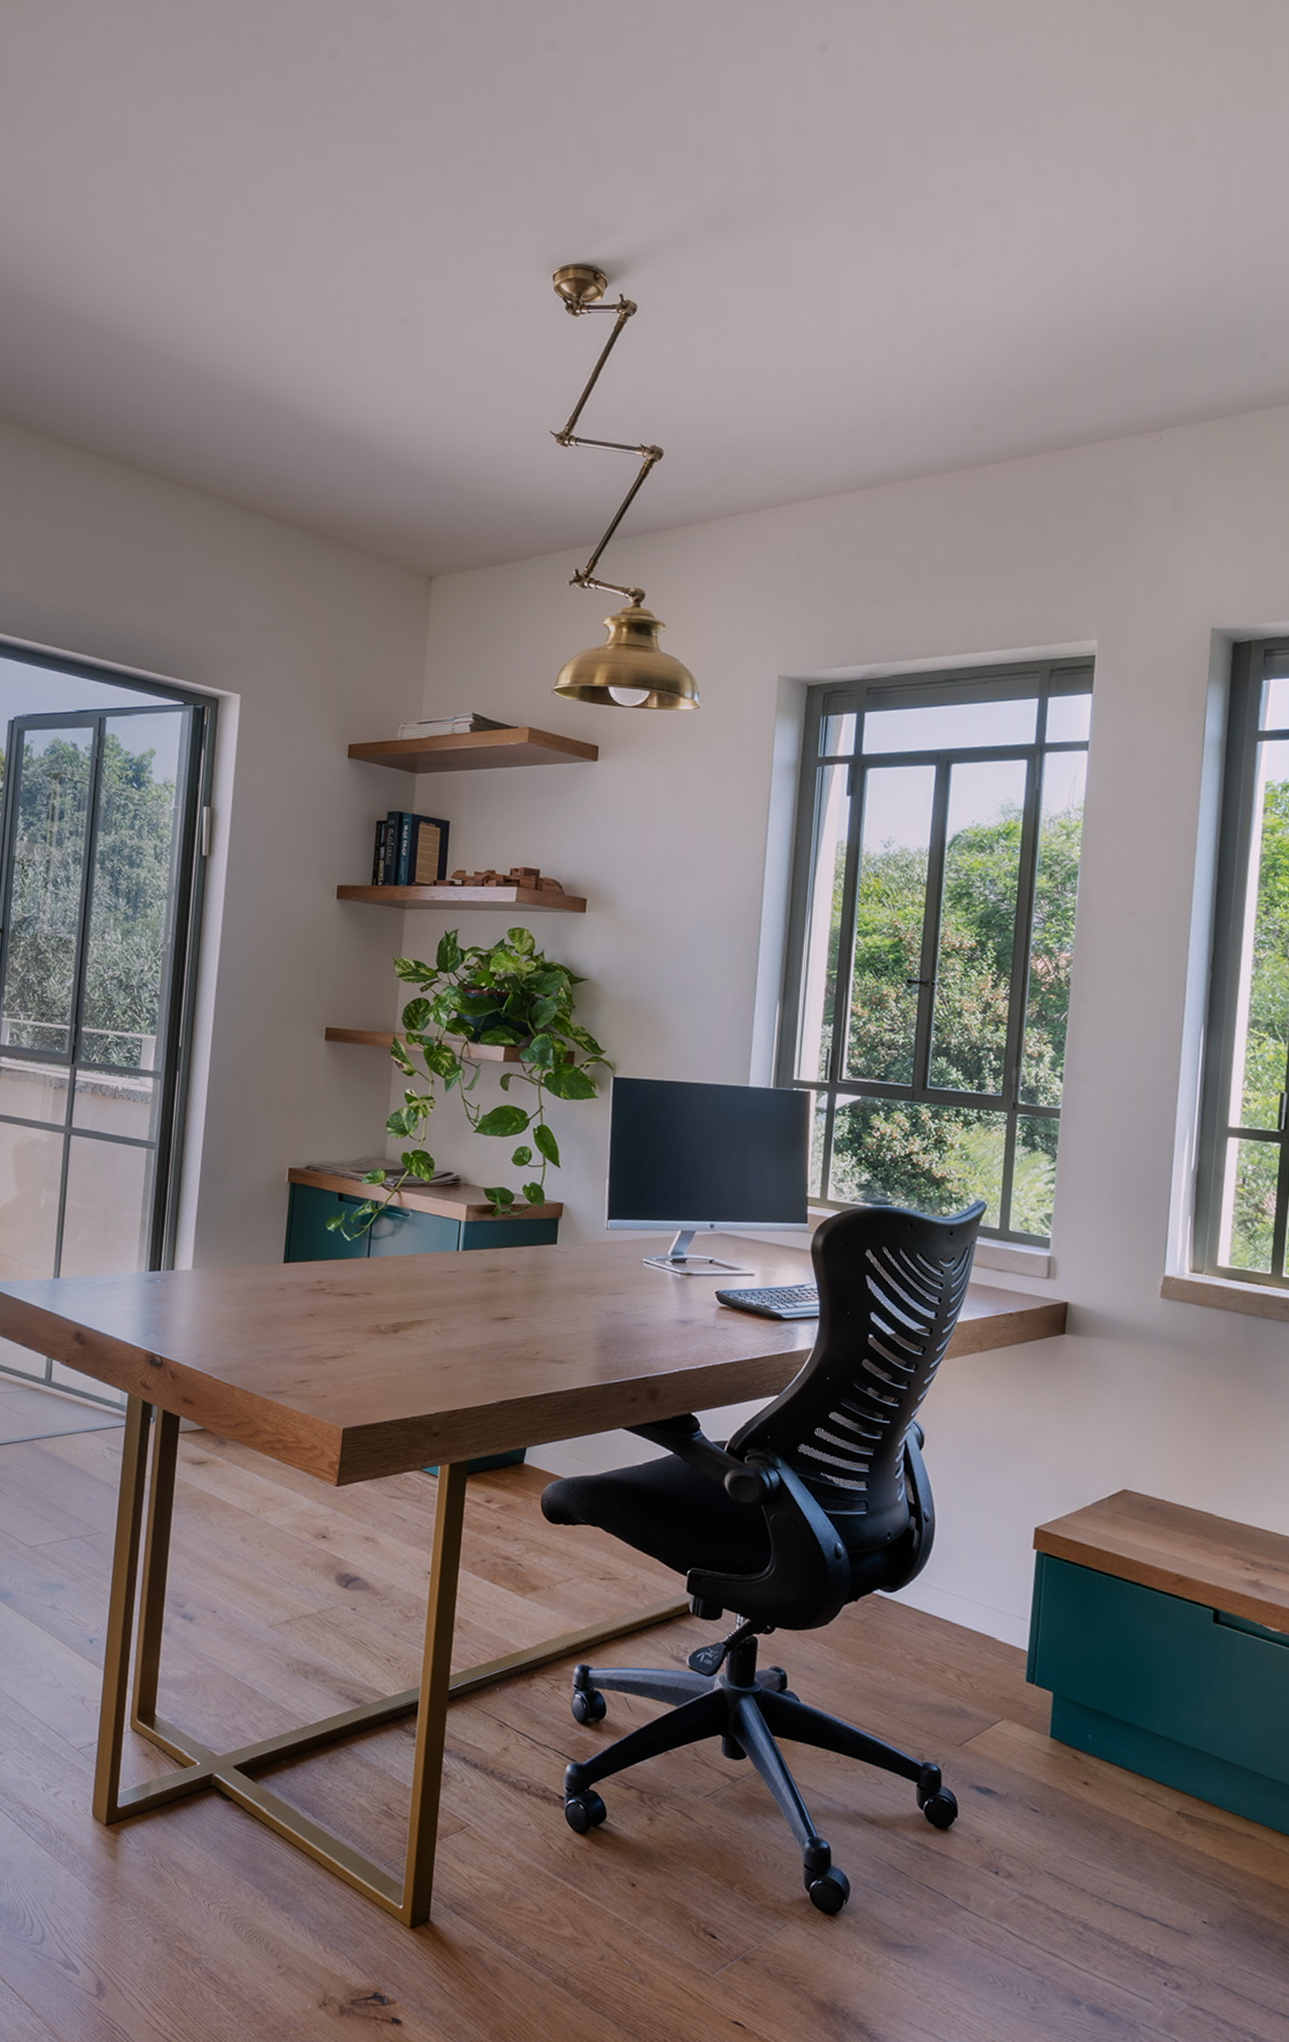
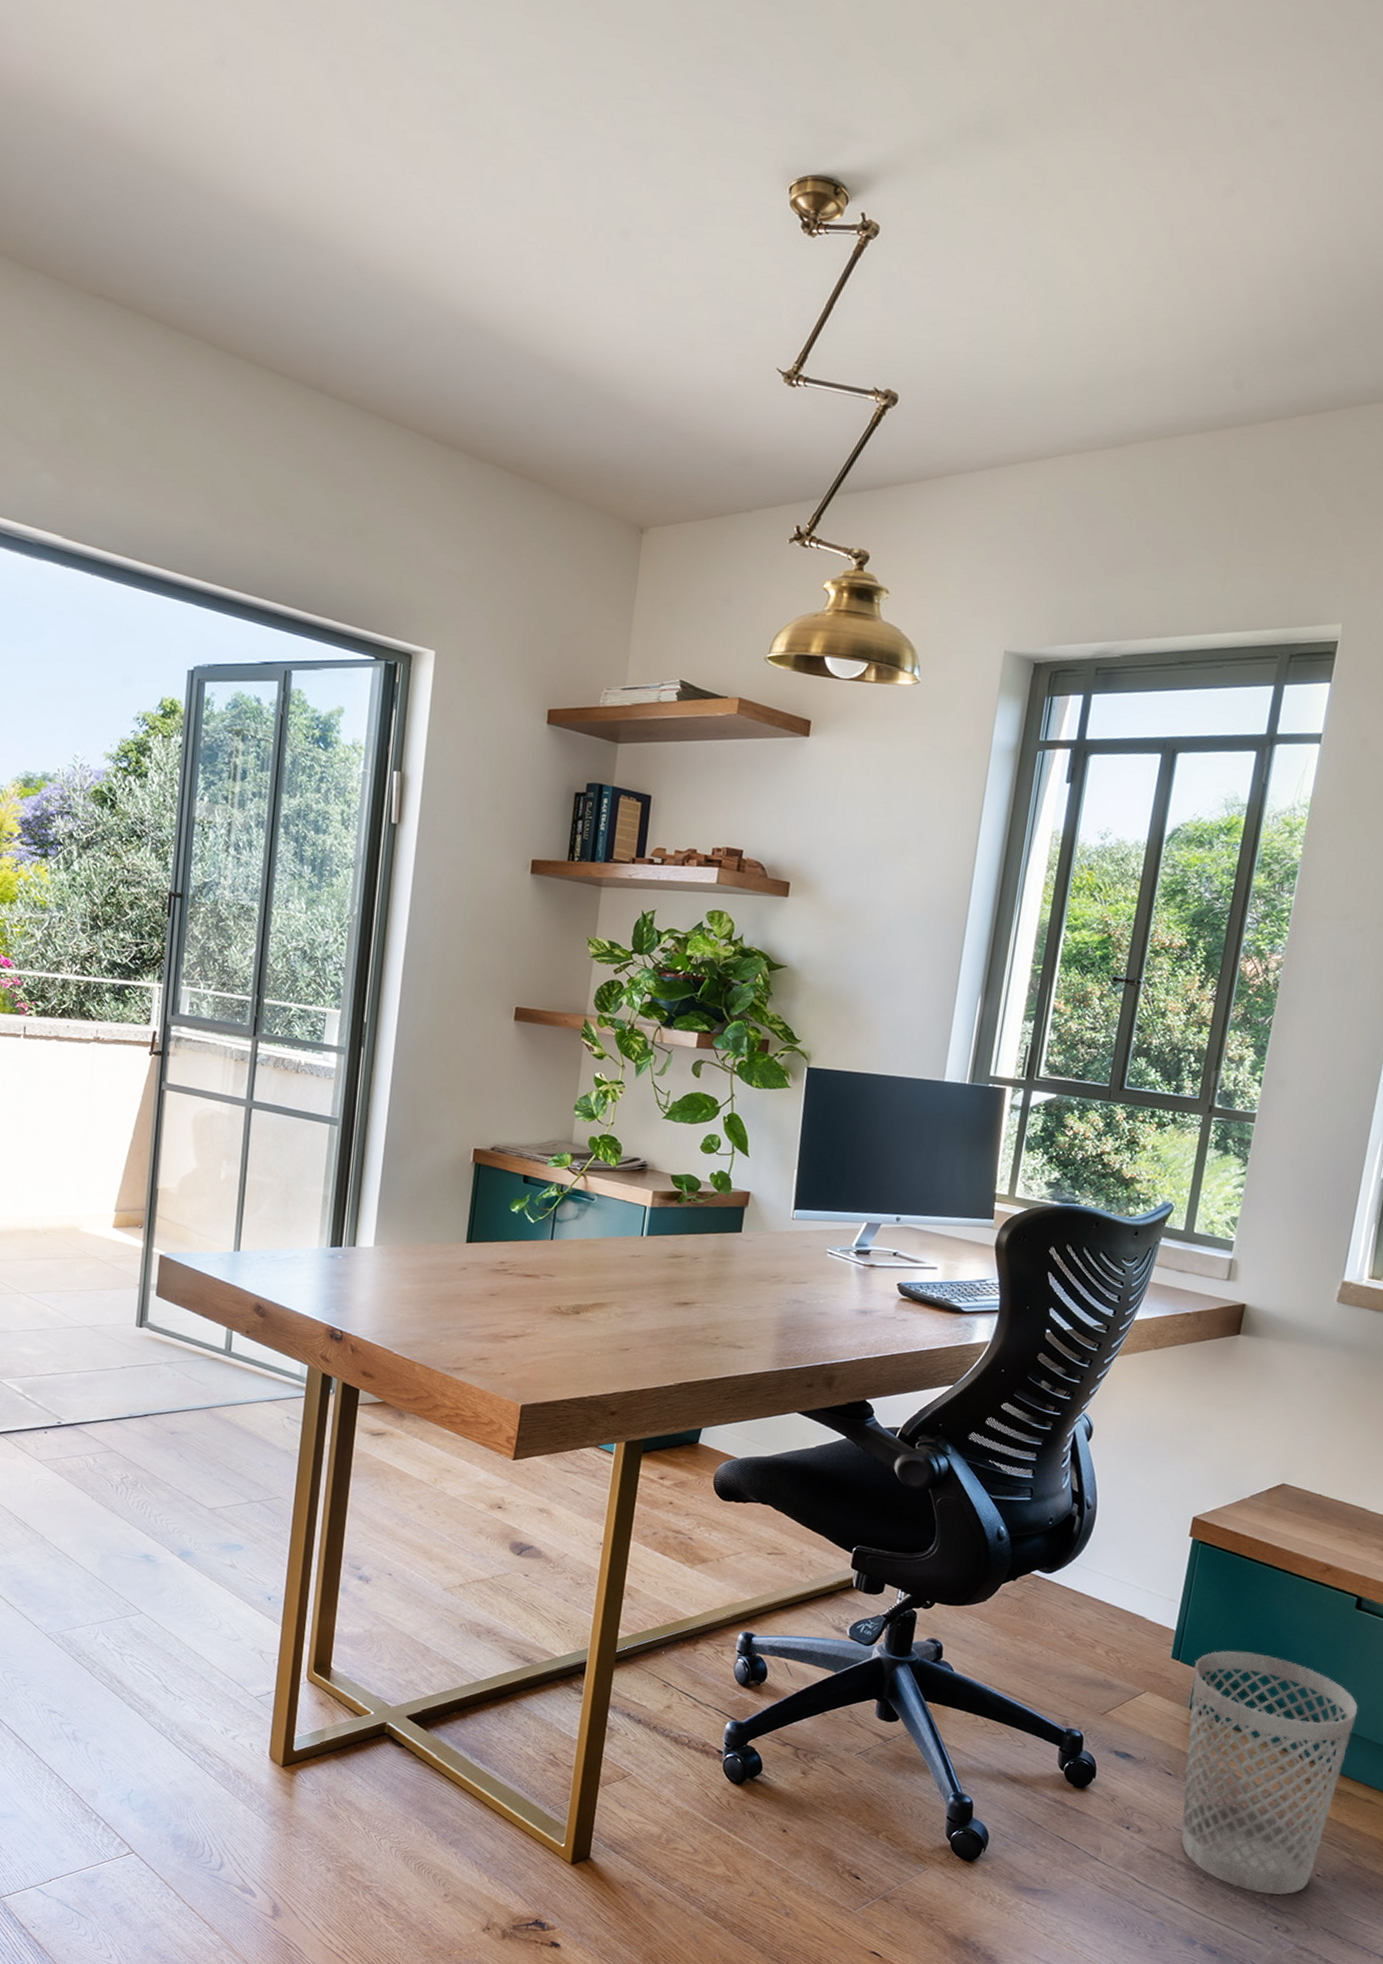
wastebasket: none [1049,1671,1228,1946] -> present [1180,1650,1359,1895]

